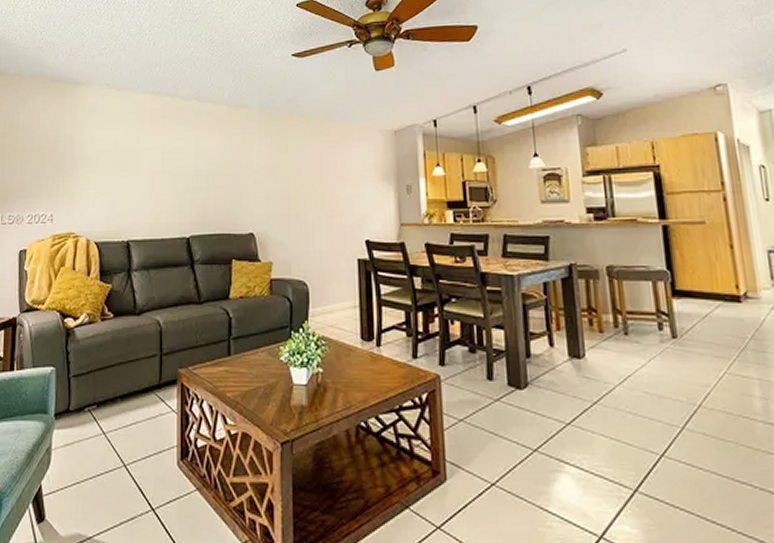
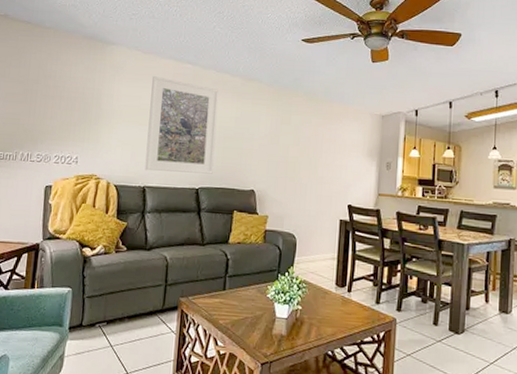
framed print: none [127,114,204,223] -> present [145,76,219,174]

